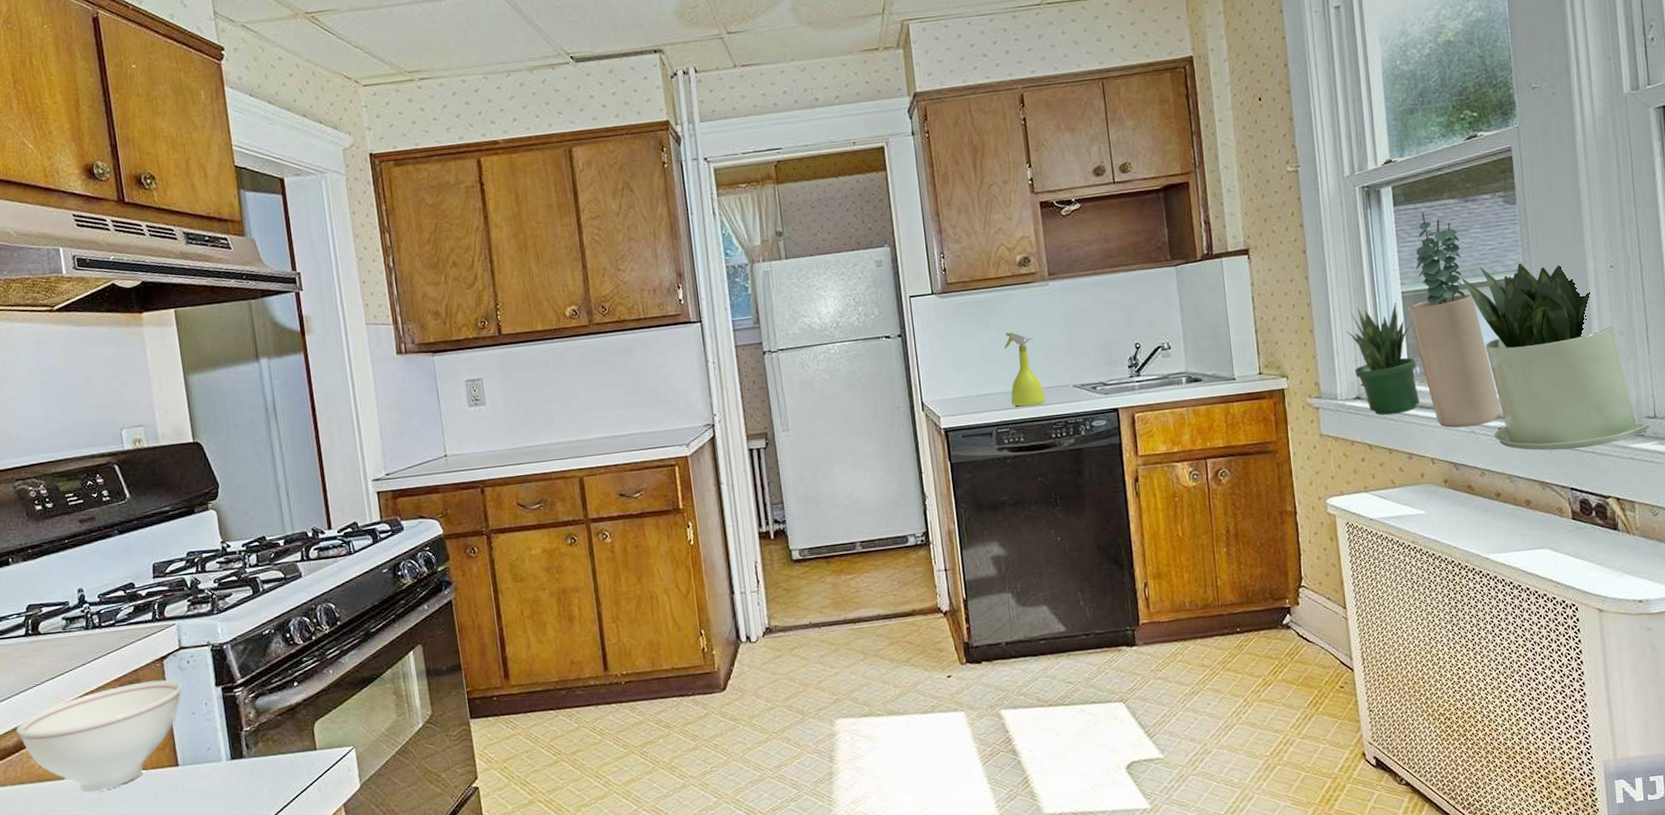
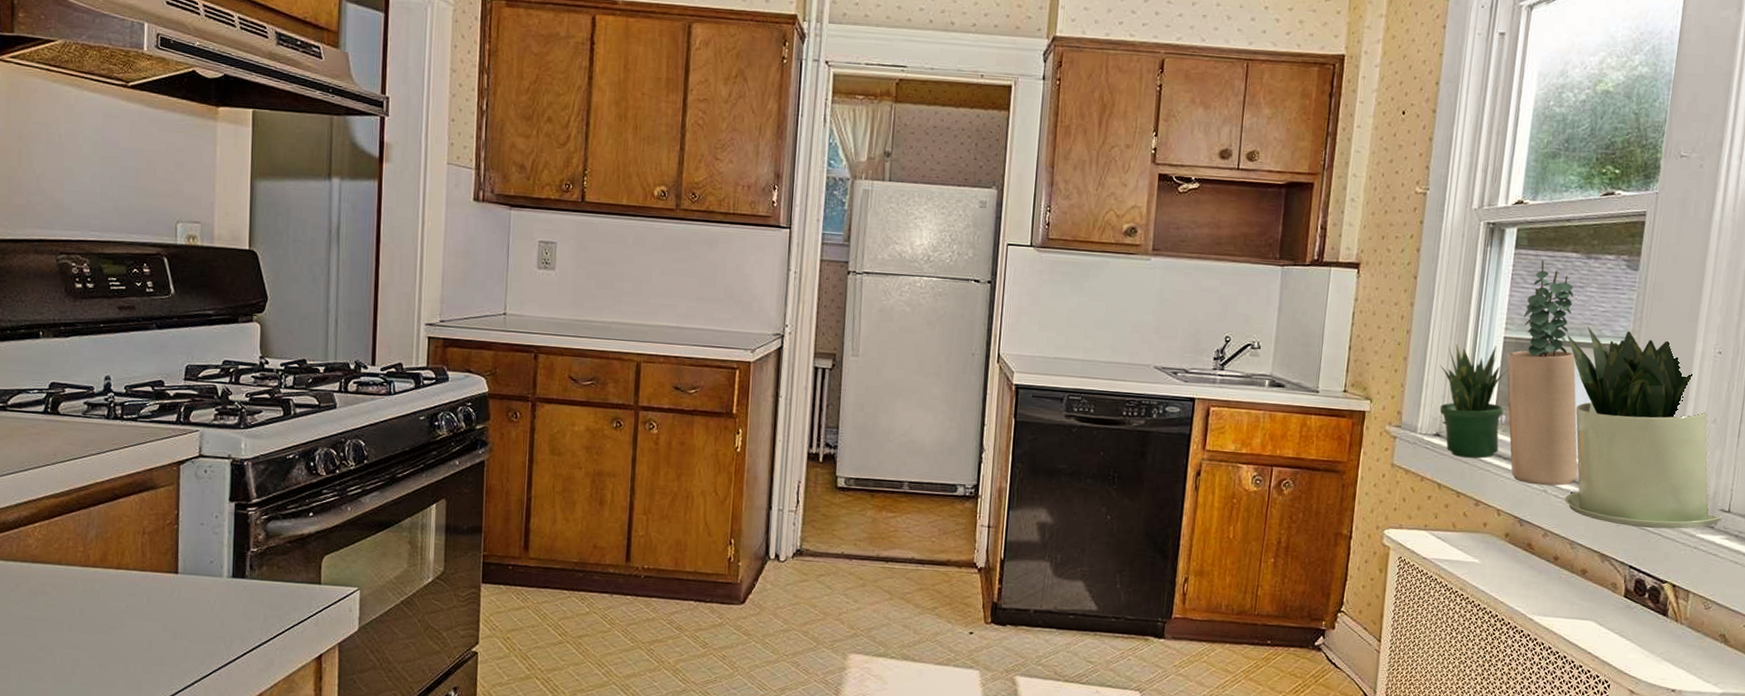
bowl: present [16,679,183,793] -> none [19,482,196,584]
spray bottle: present [1004,332,1045,407] -> none [1089,300,1124,380]

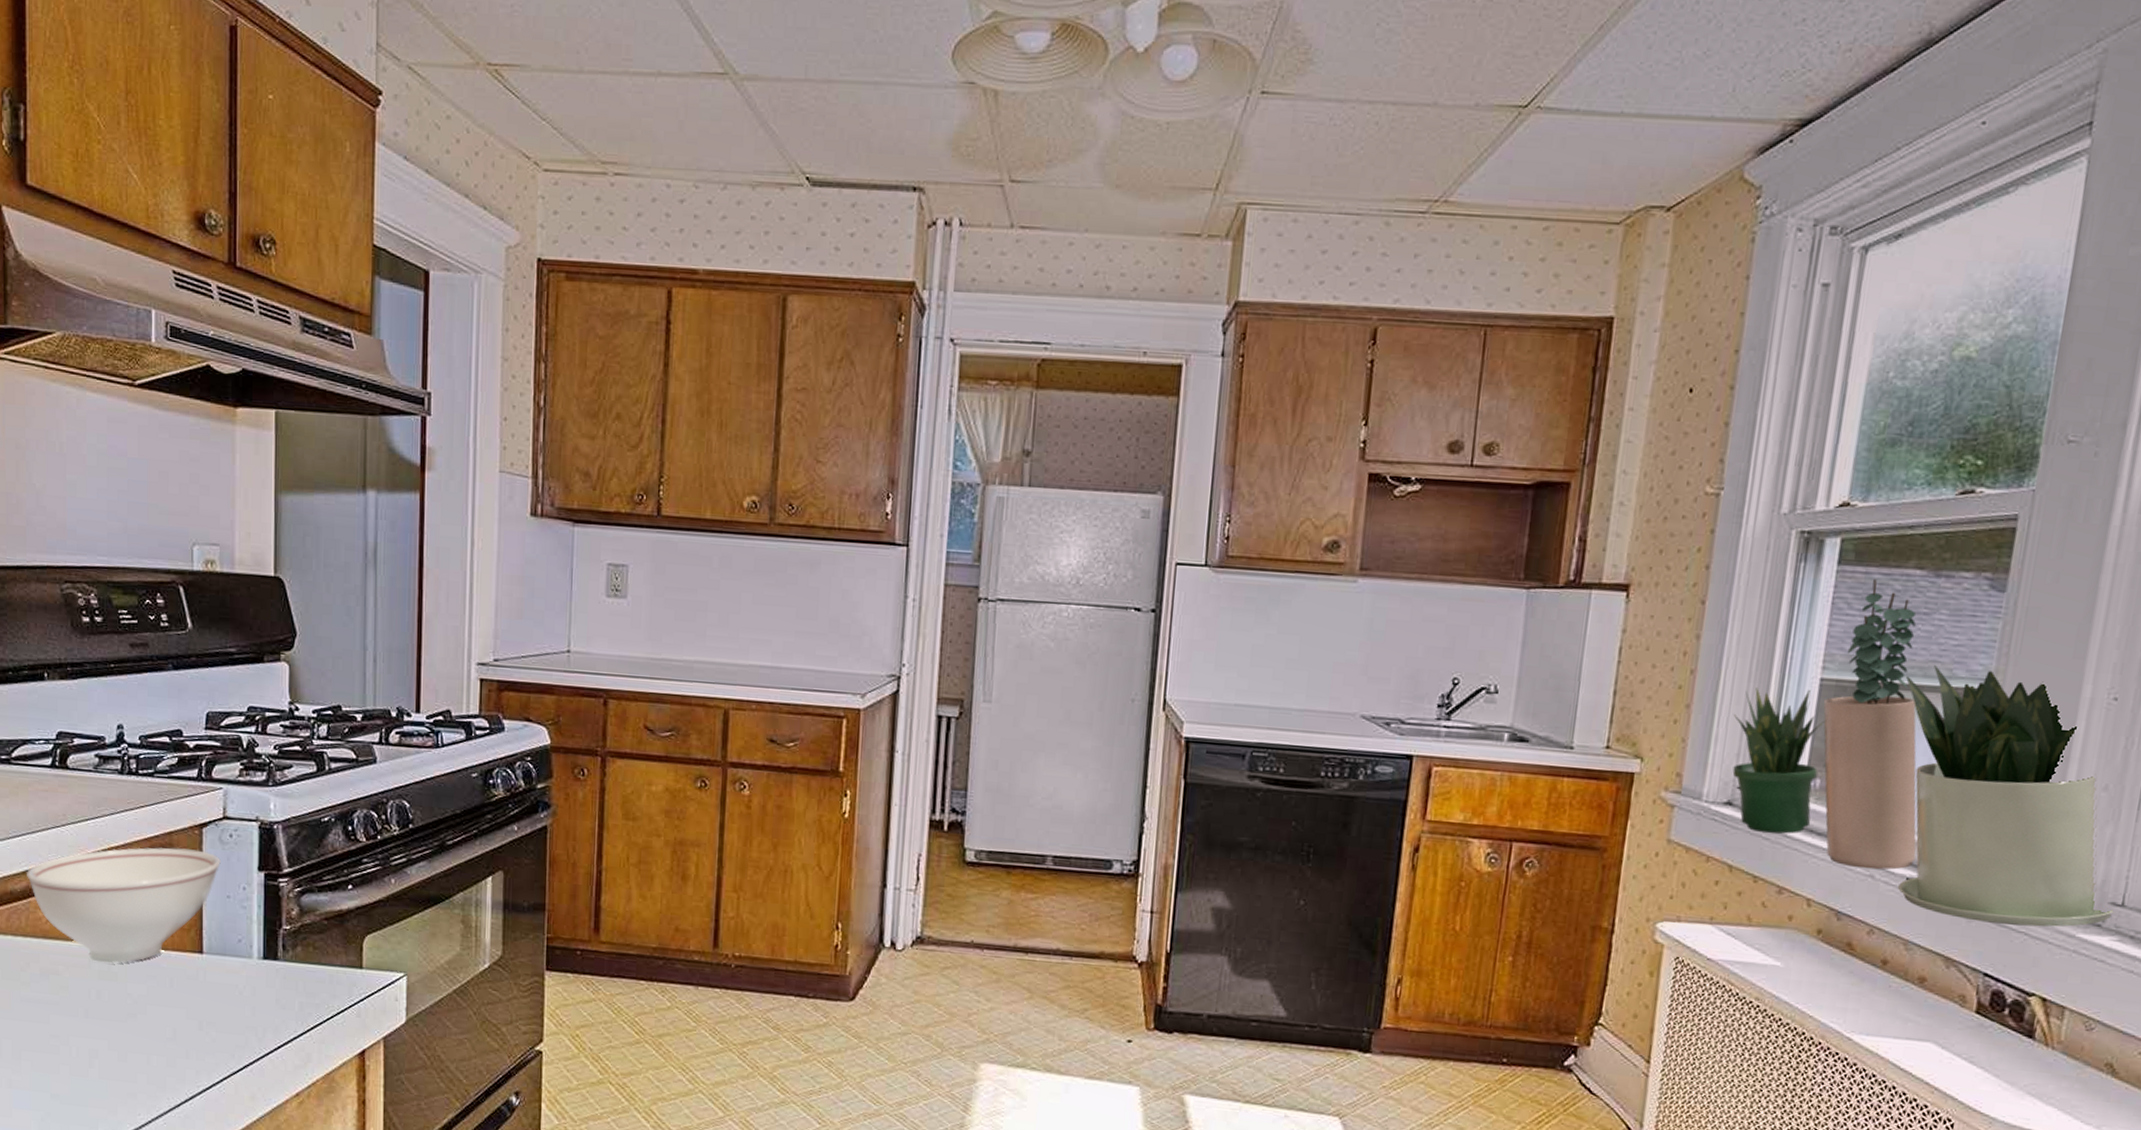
bowl: none [19,482,196,584] -> present [27,847,221,963]

